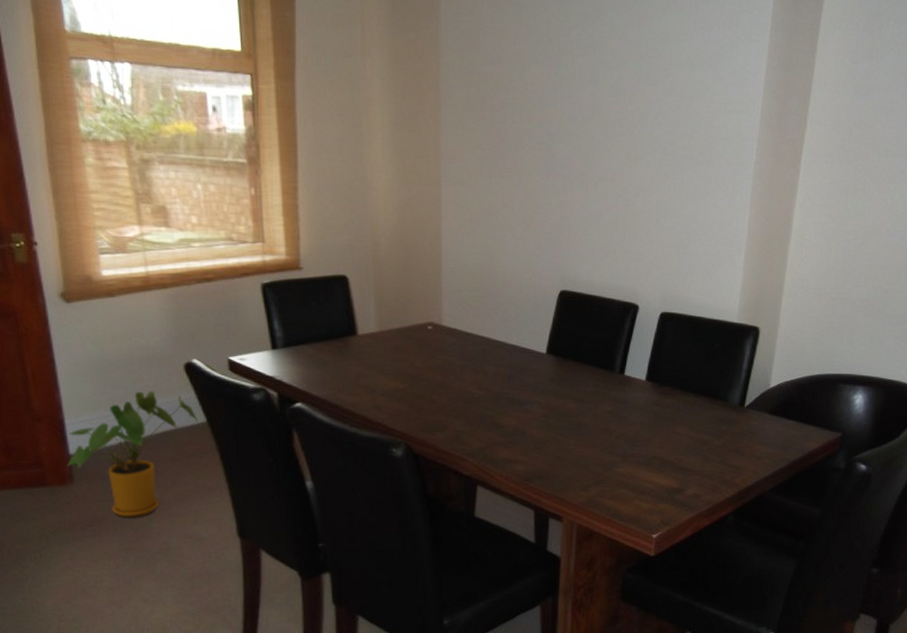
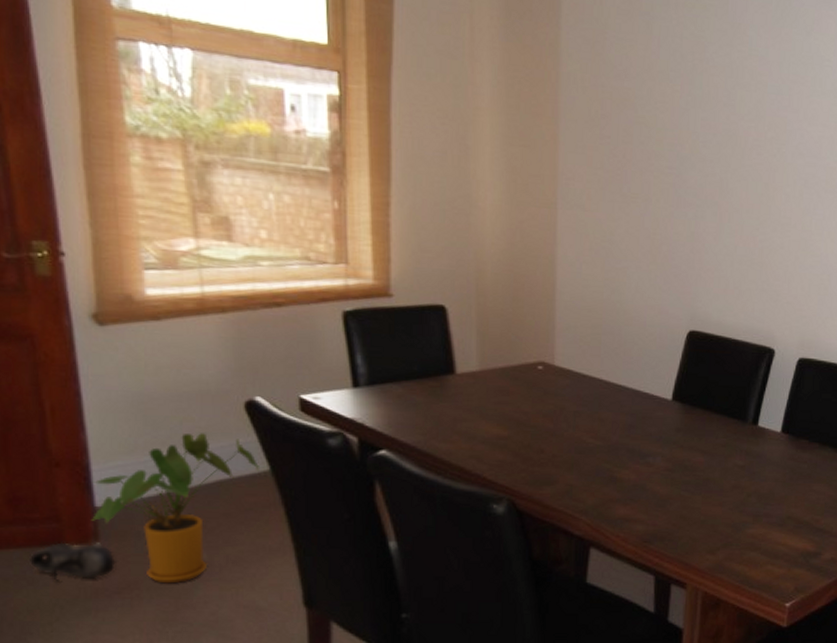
shoe: none [20,484,88,516] -> present [28,542,116,581]

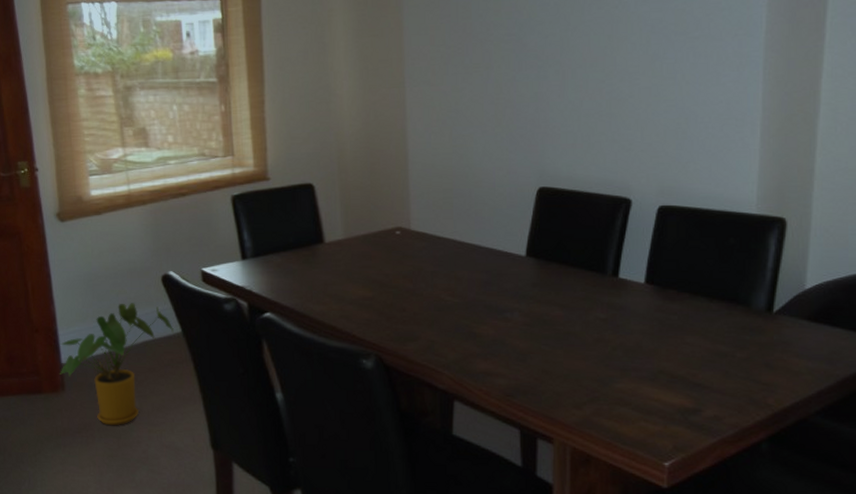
shoe: present [28,542,116,581] -> none [20,391,77,422]

